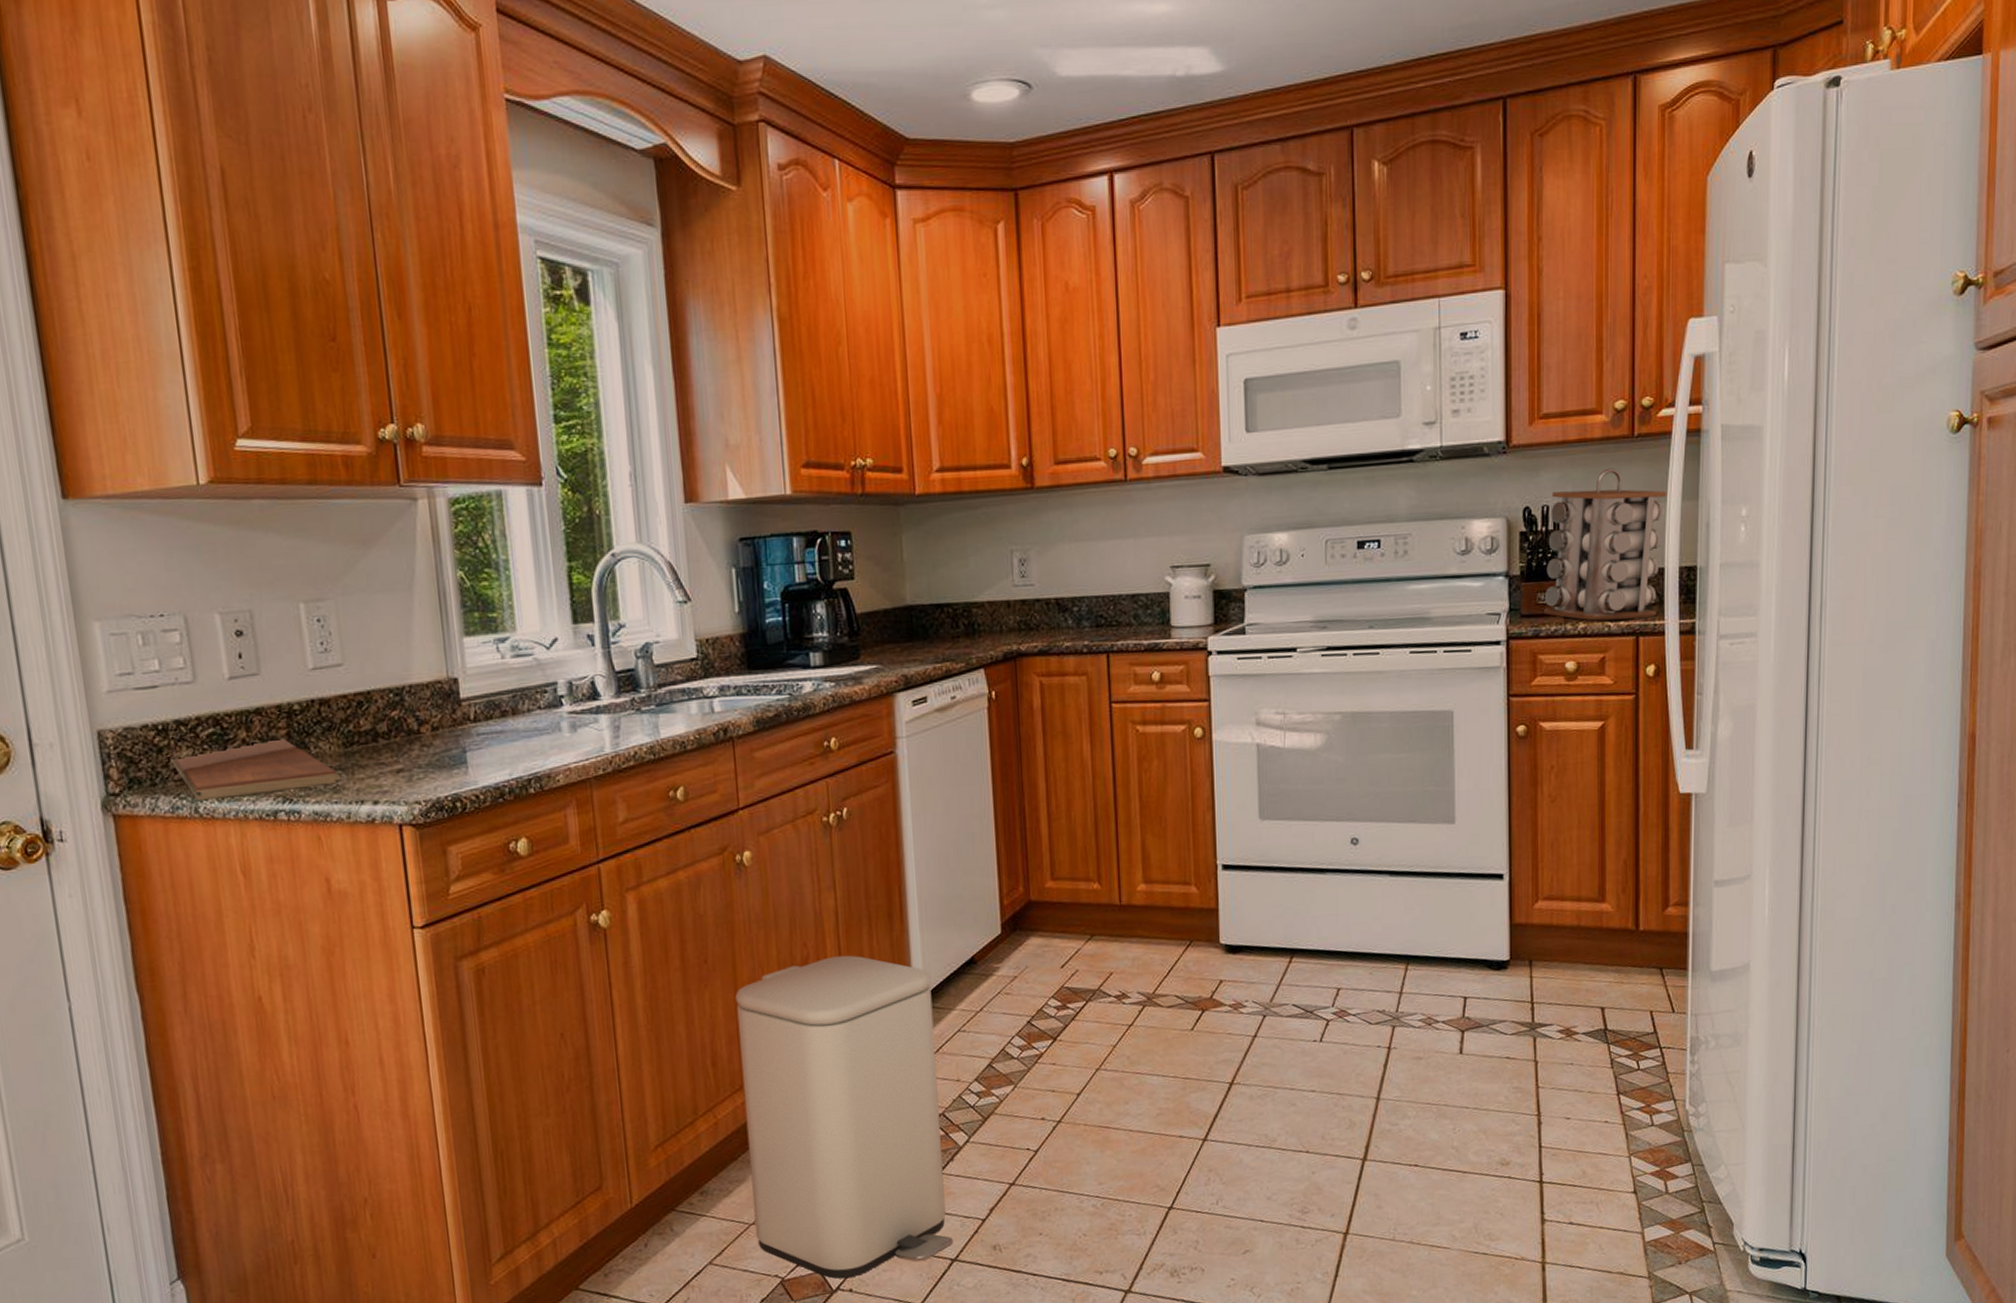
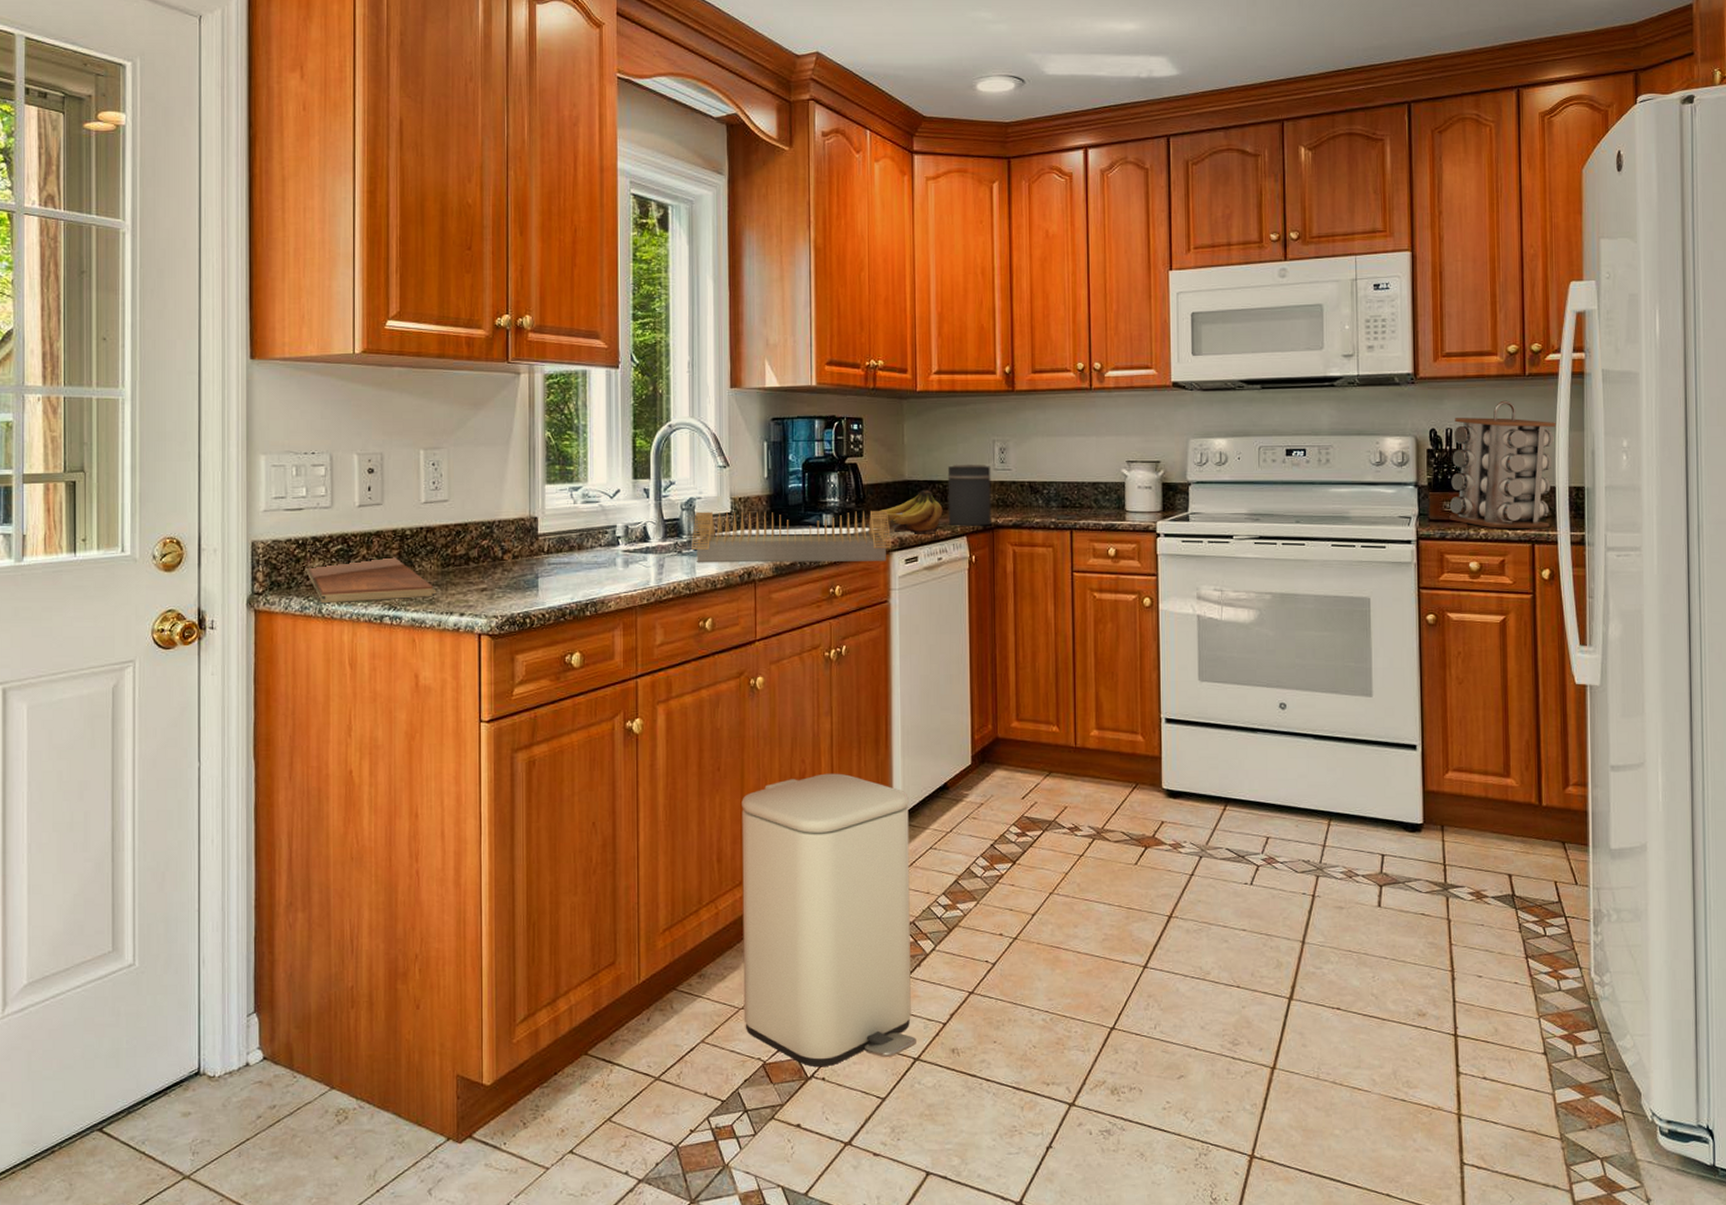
dish rack: none [651,644,896,720] -> present [691,511,892,563]
fruit: none [872,616,954,670] -> present [874,490,943,534]
cylinder: none [957,581,1013,657] -> present [947,464,992,526]

